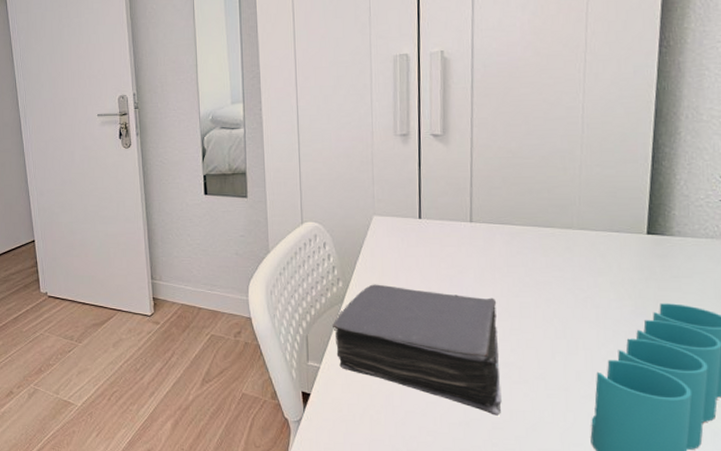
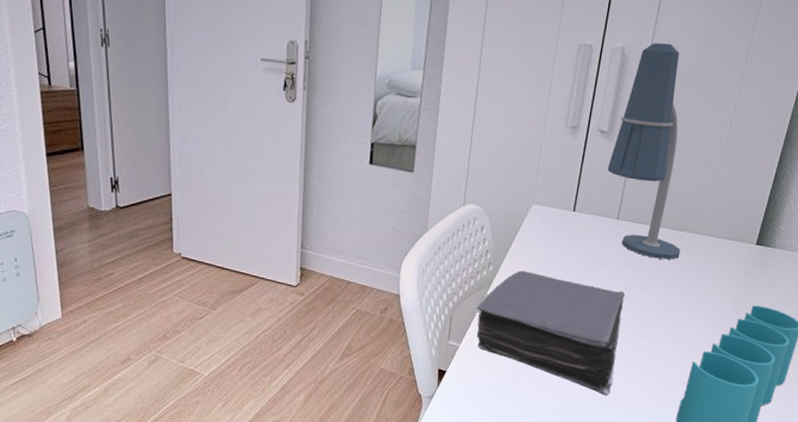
desk lamp: none [448,39,554,260] -> present [607,42,681,260]

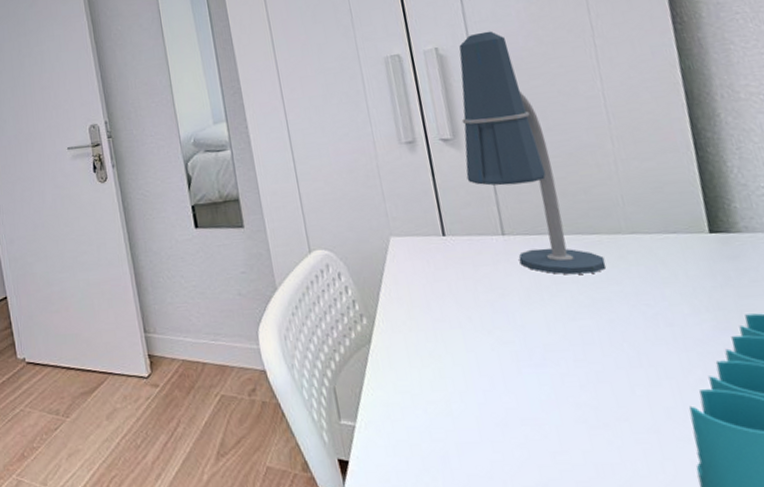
book: present [476,270,626,396] -> none [362,317,584,472]

